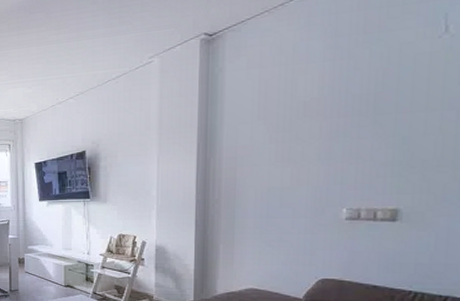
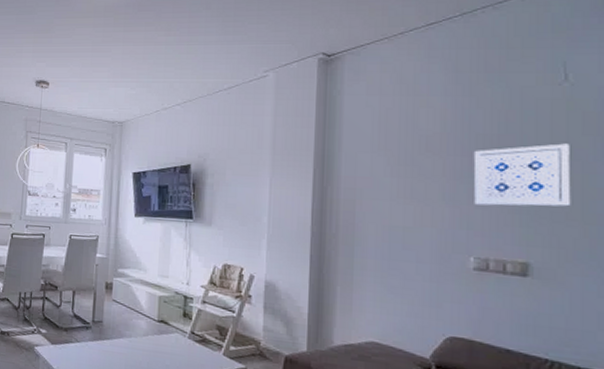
wall art: none [349,94,446,161] -> present [473,143,571,207]

